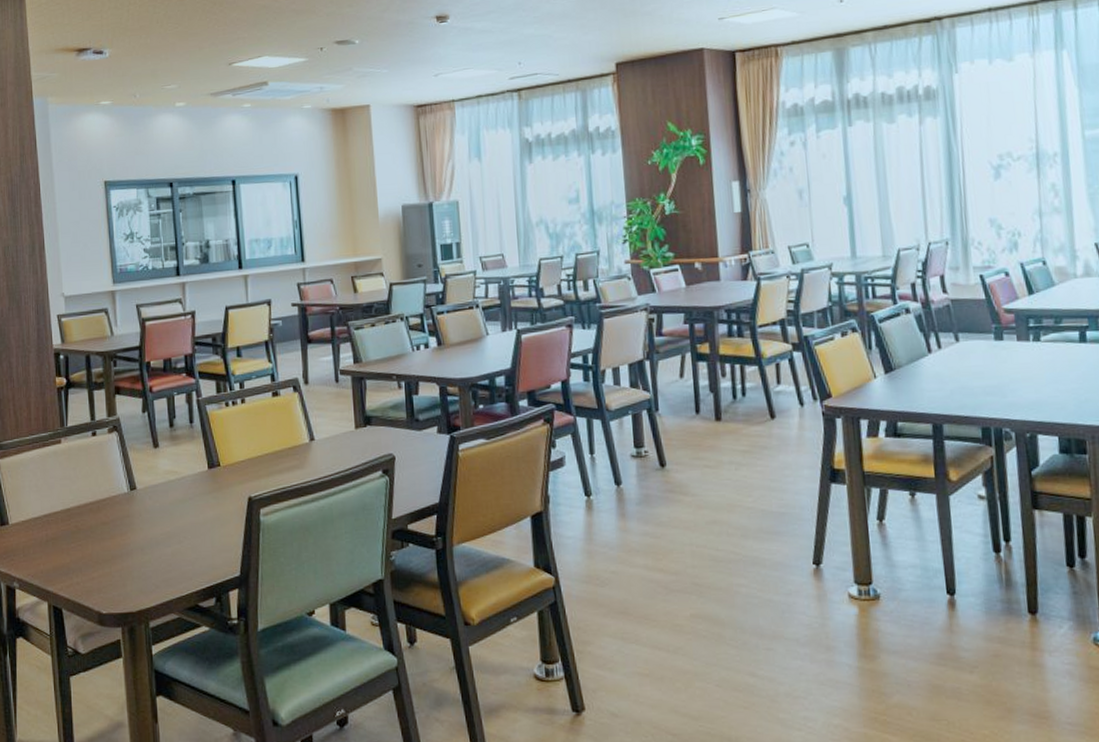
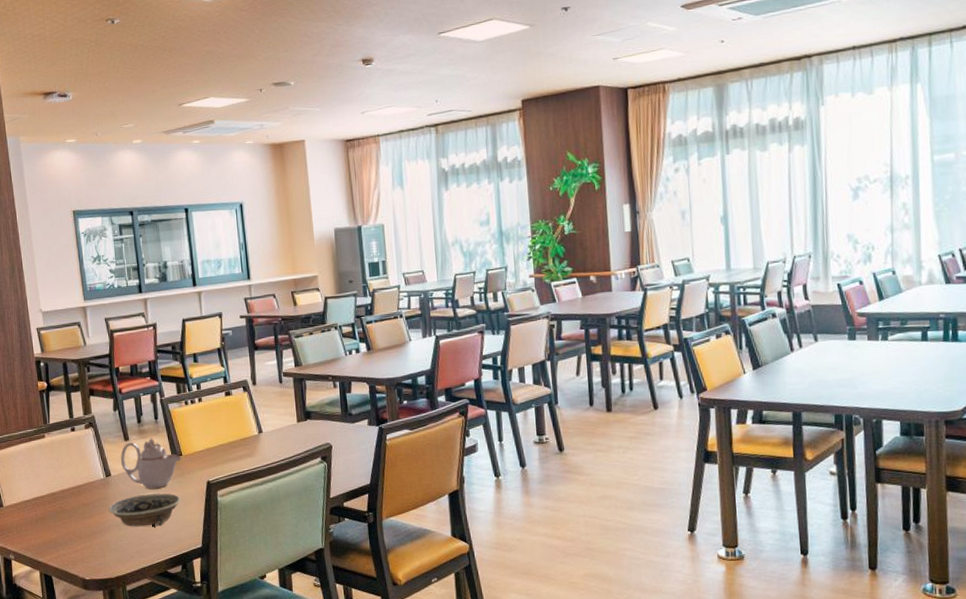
bowl: none [132,510,218,551] -> present [109,493,181,527]
teapot: none [148,445,219,506] -> present [120,438,181,489]

